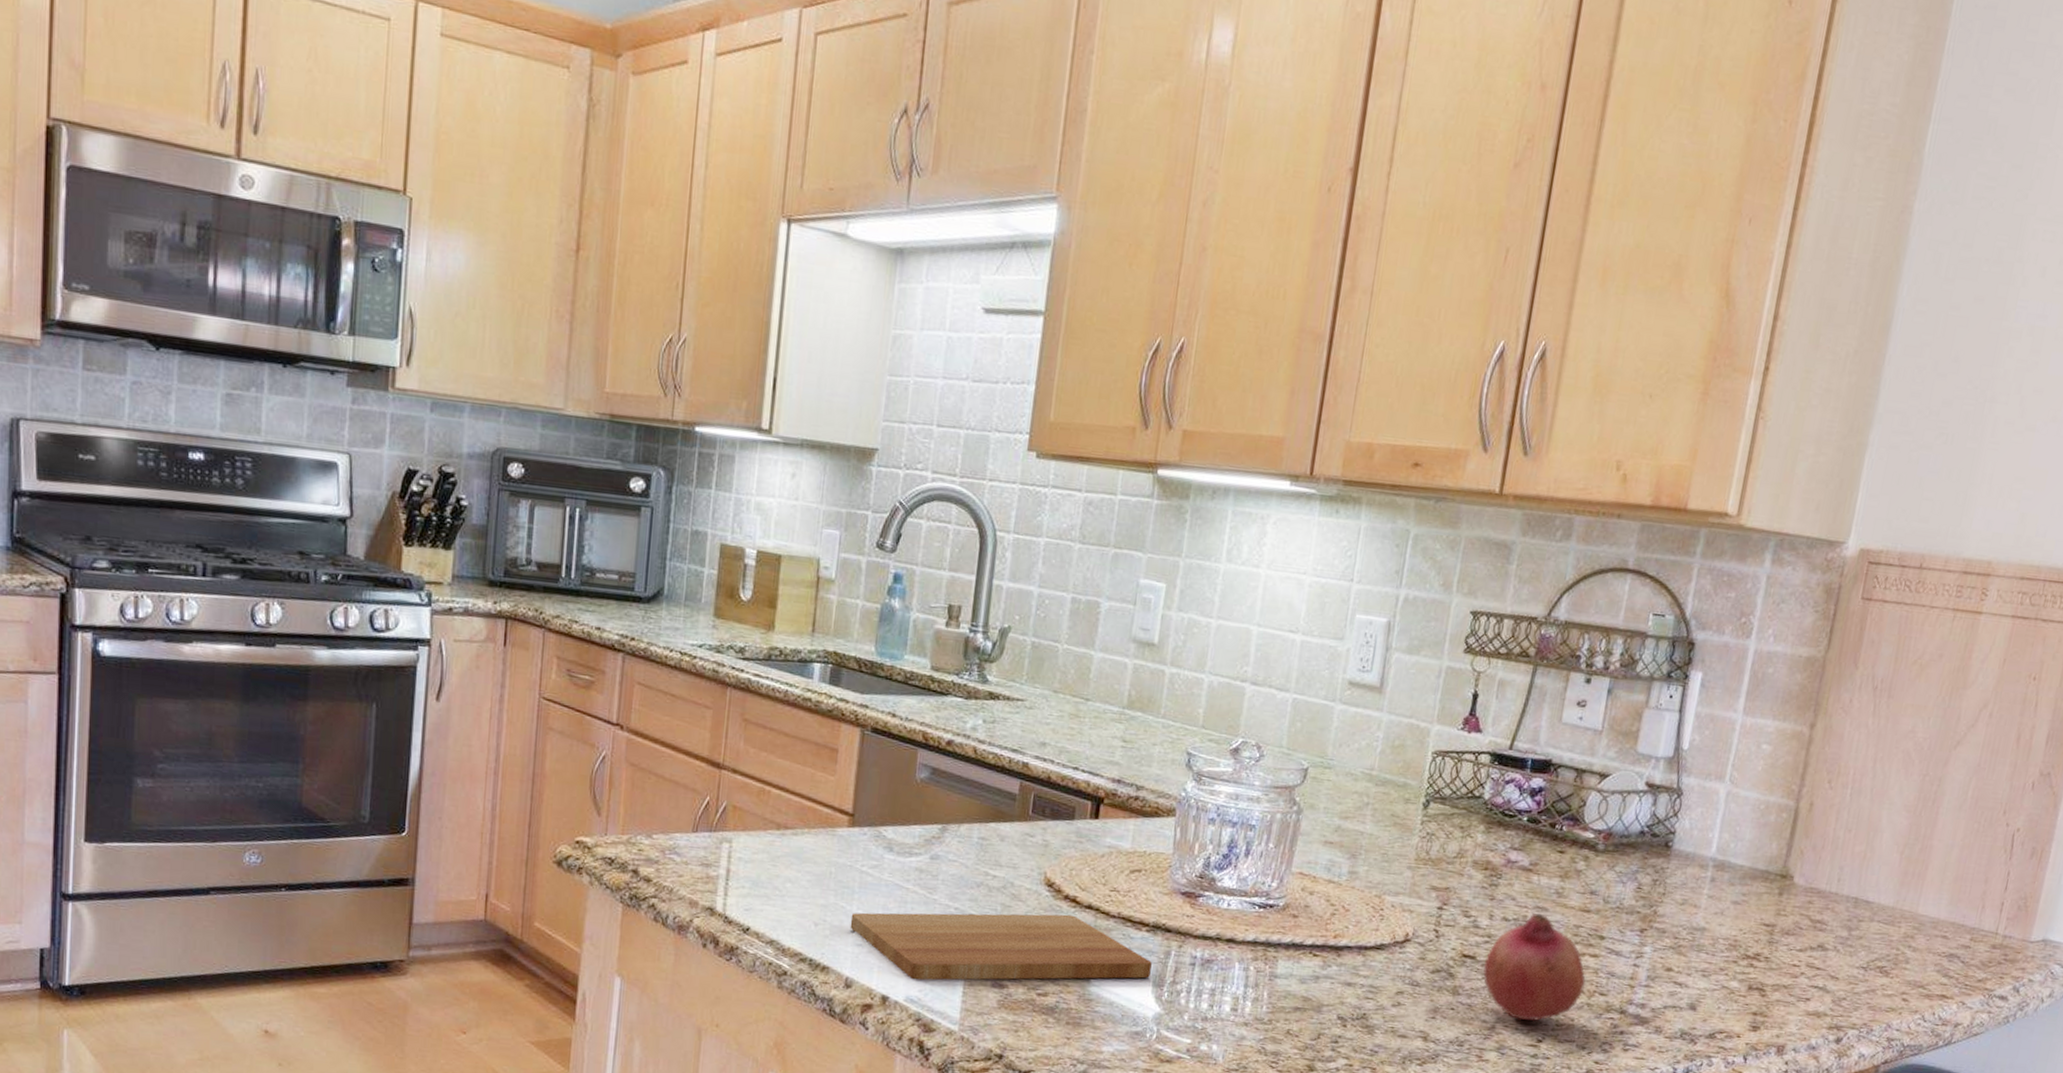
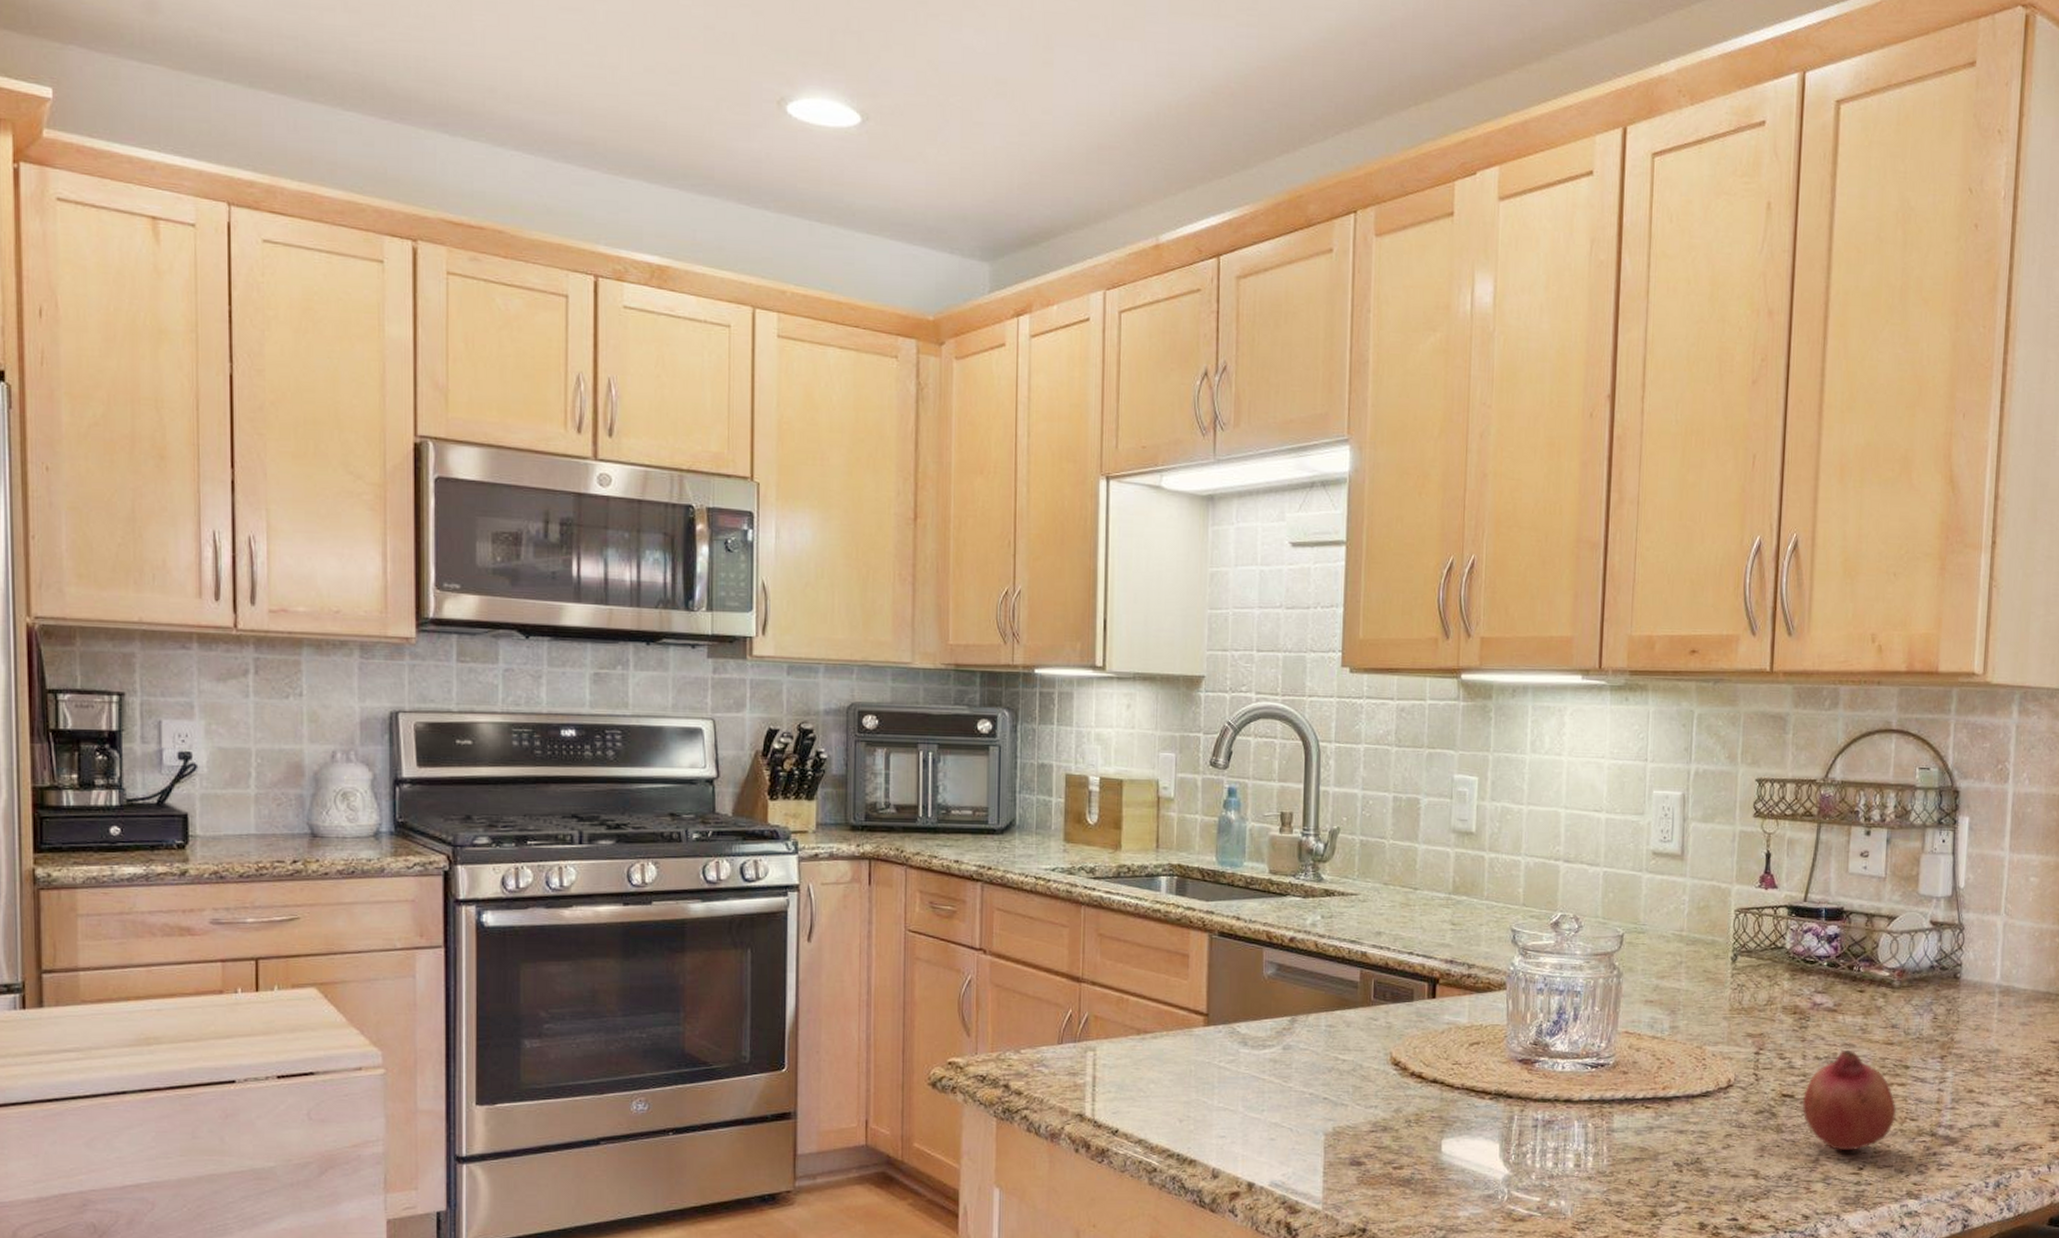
cutting board: present [850,912,1152,981] -> none [1212,1090,1497,1165]

